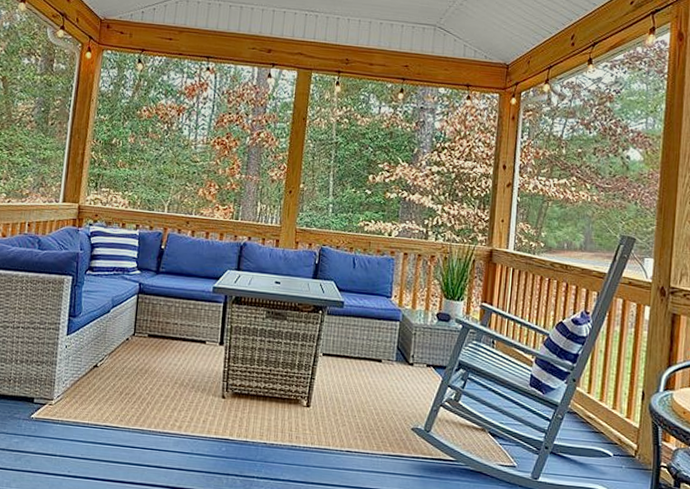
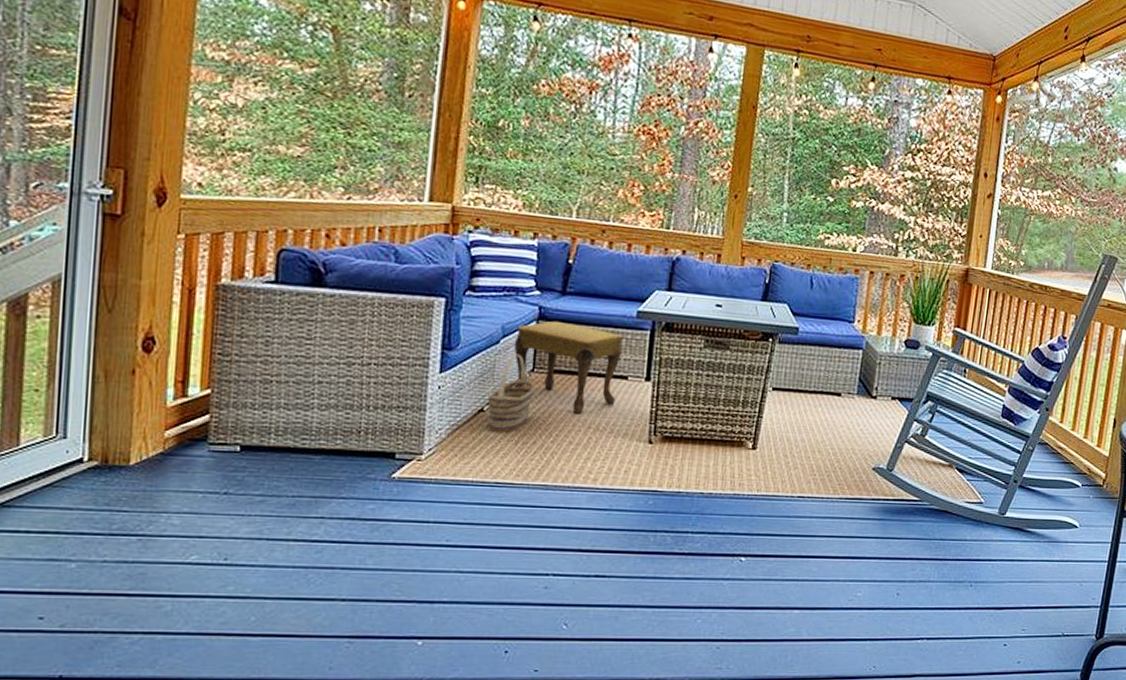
basket: none [100,321,135,385] -> present [487,354,535,434]
footstool: none [120,294,202,372] -> present [513,320,623,414]

